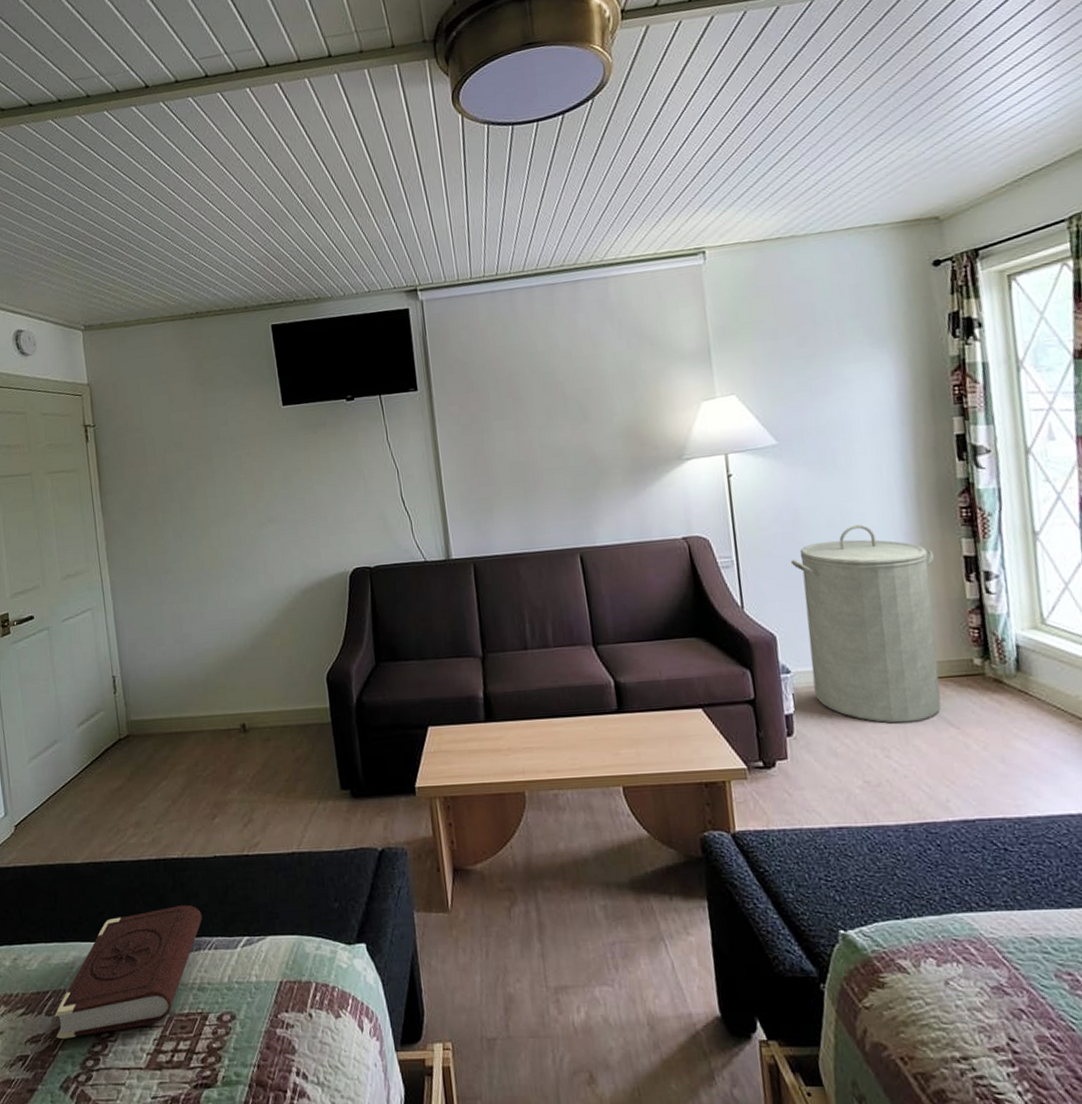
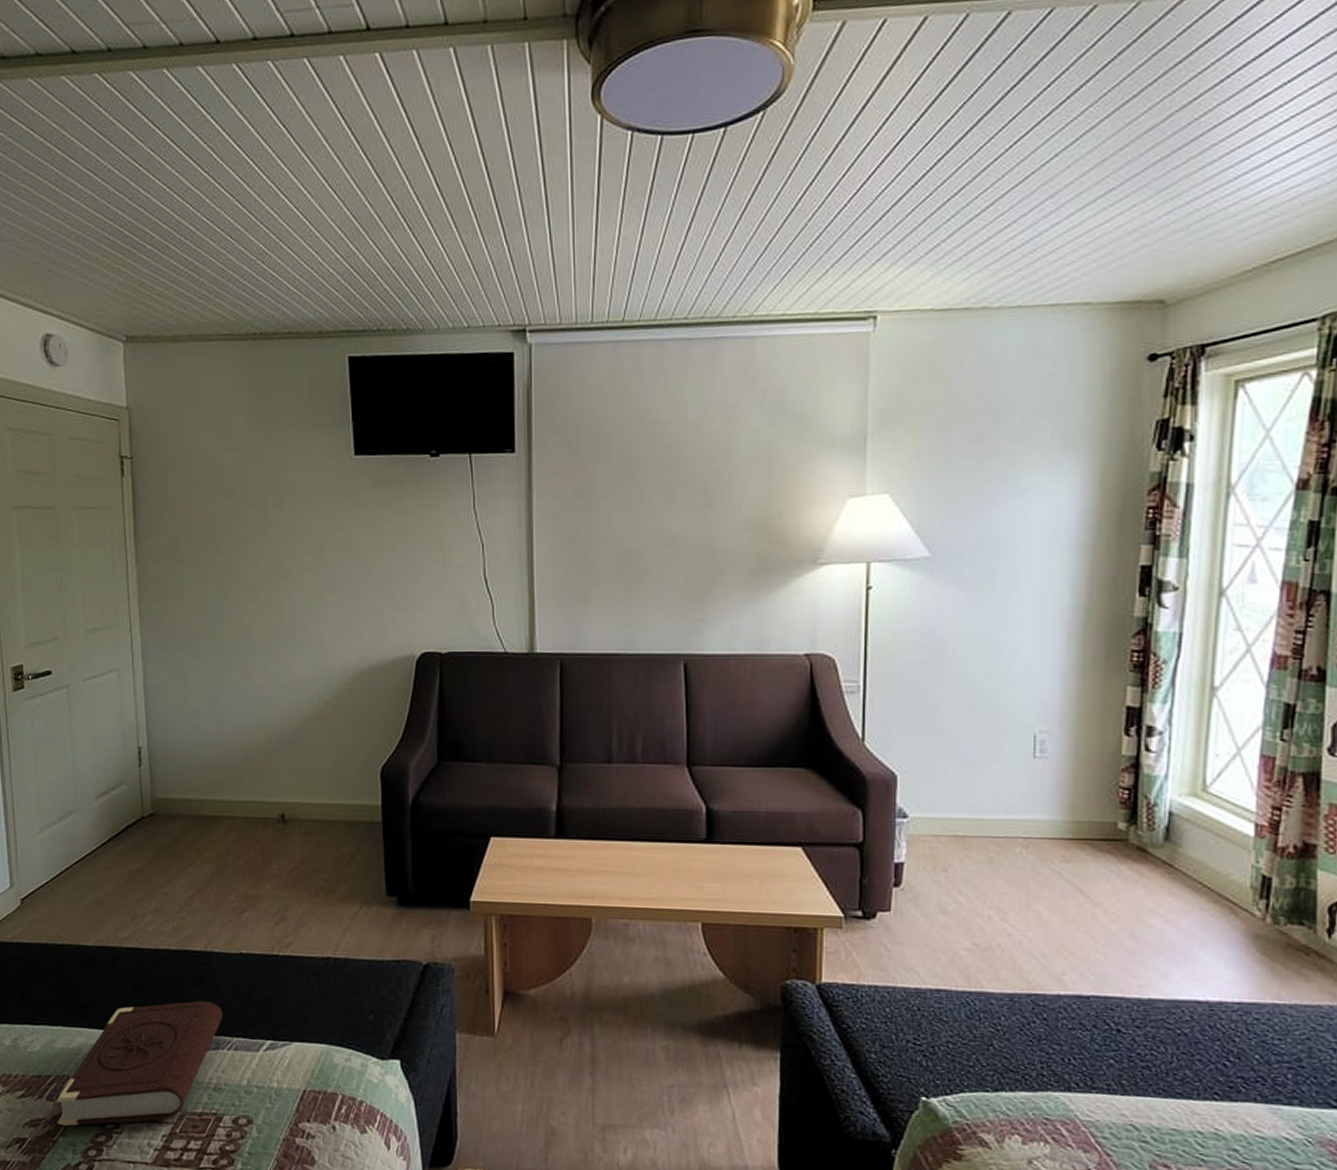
laundry hamper: present [790,524,941,724] -> none [925,659,1093,885]

